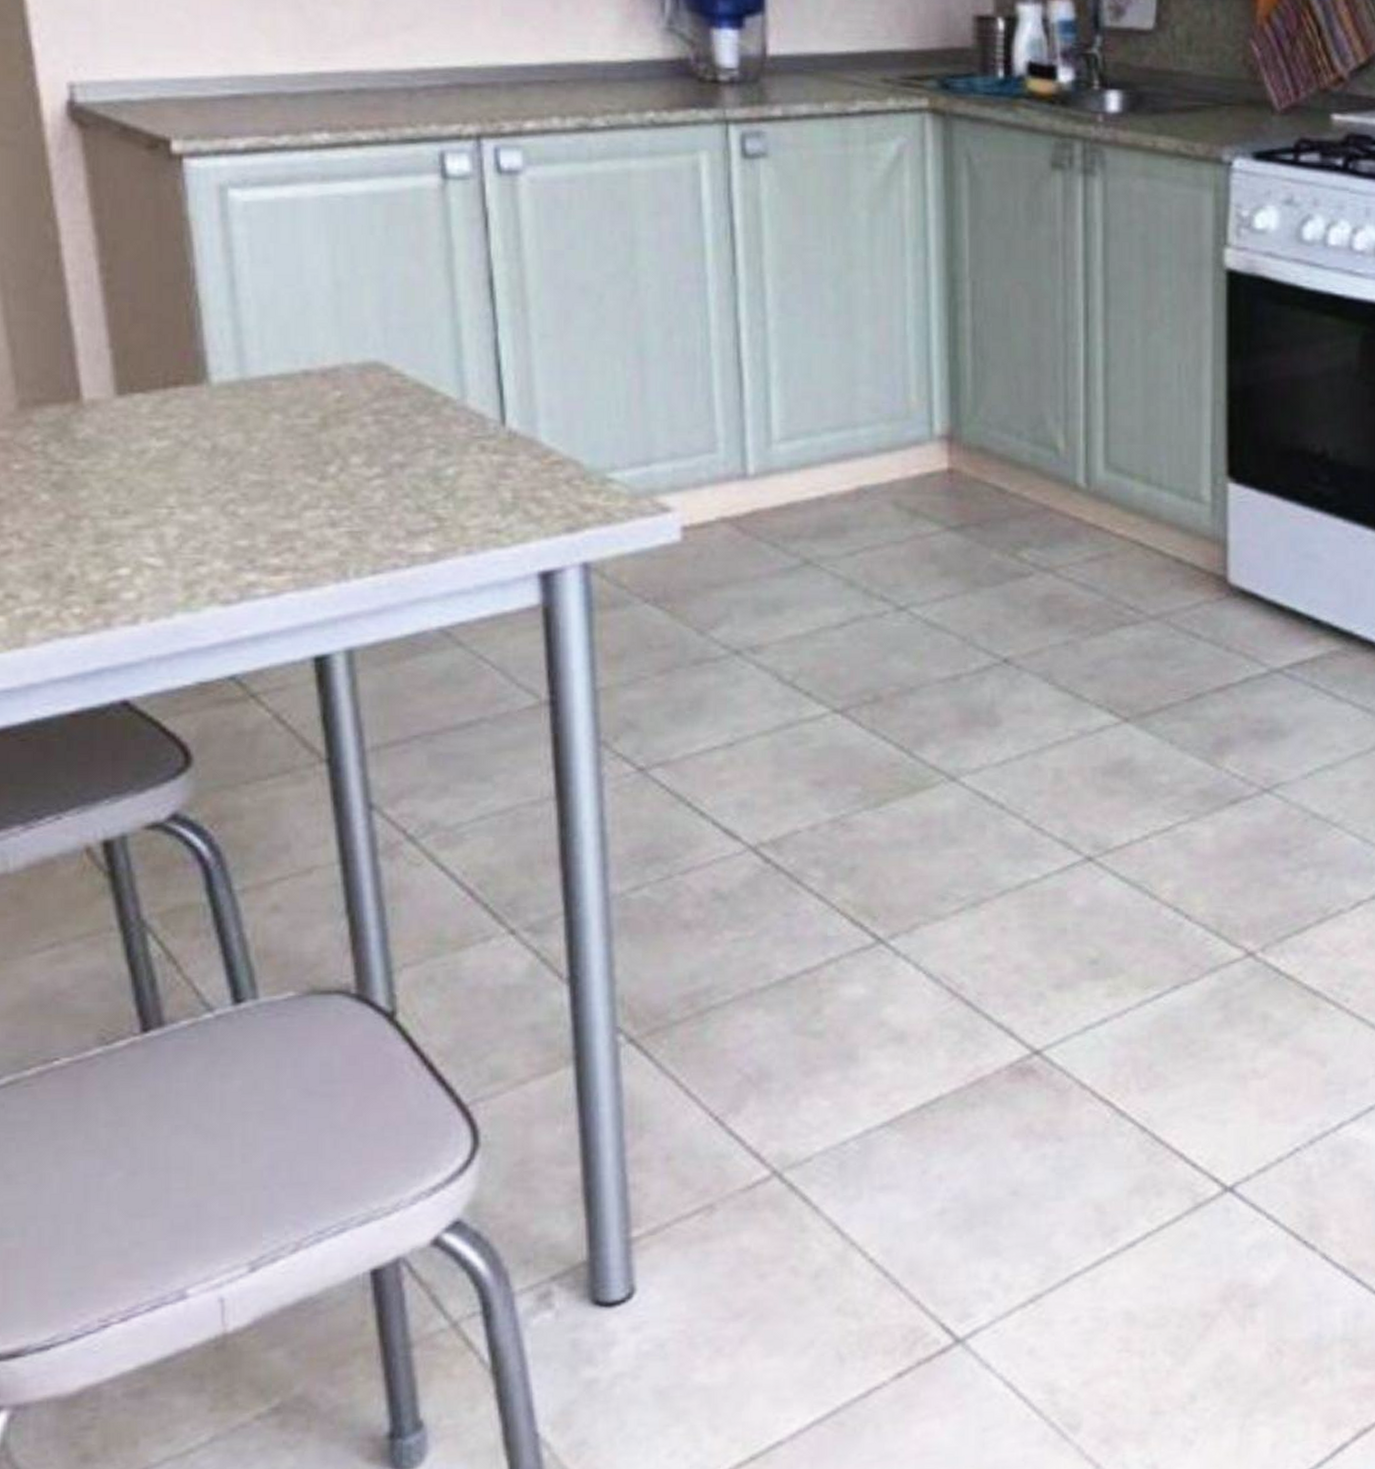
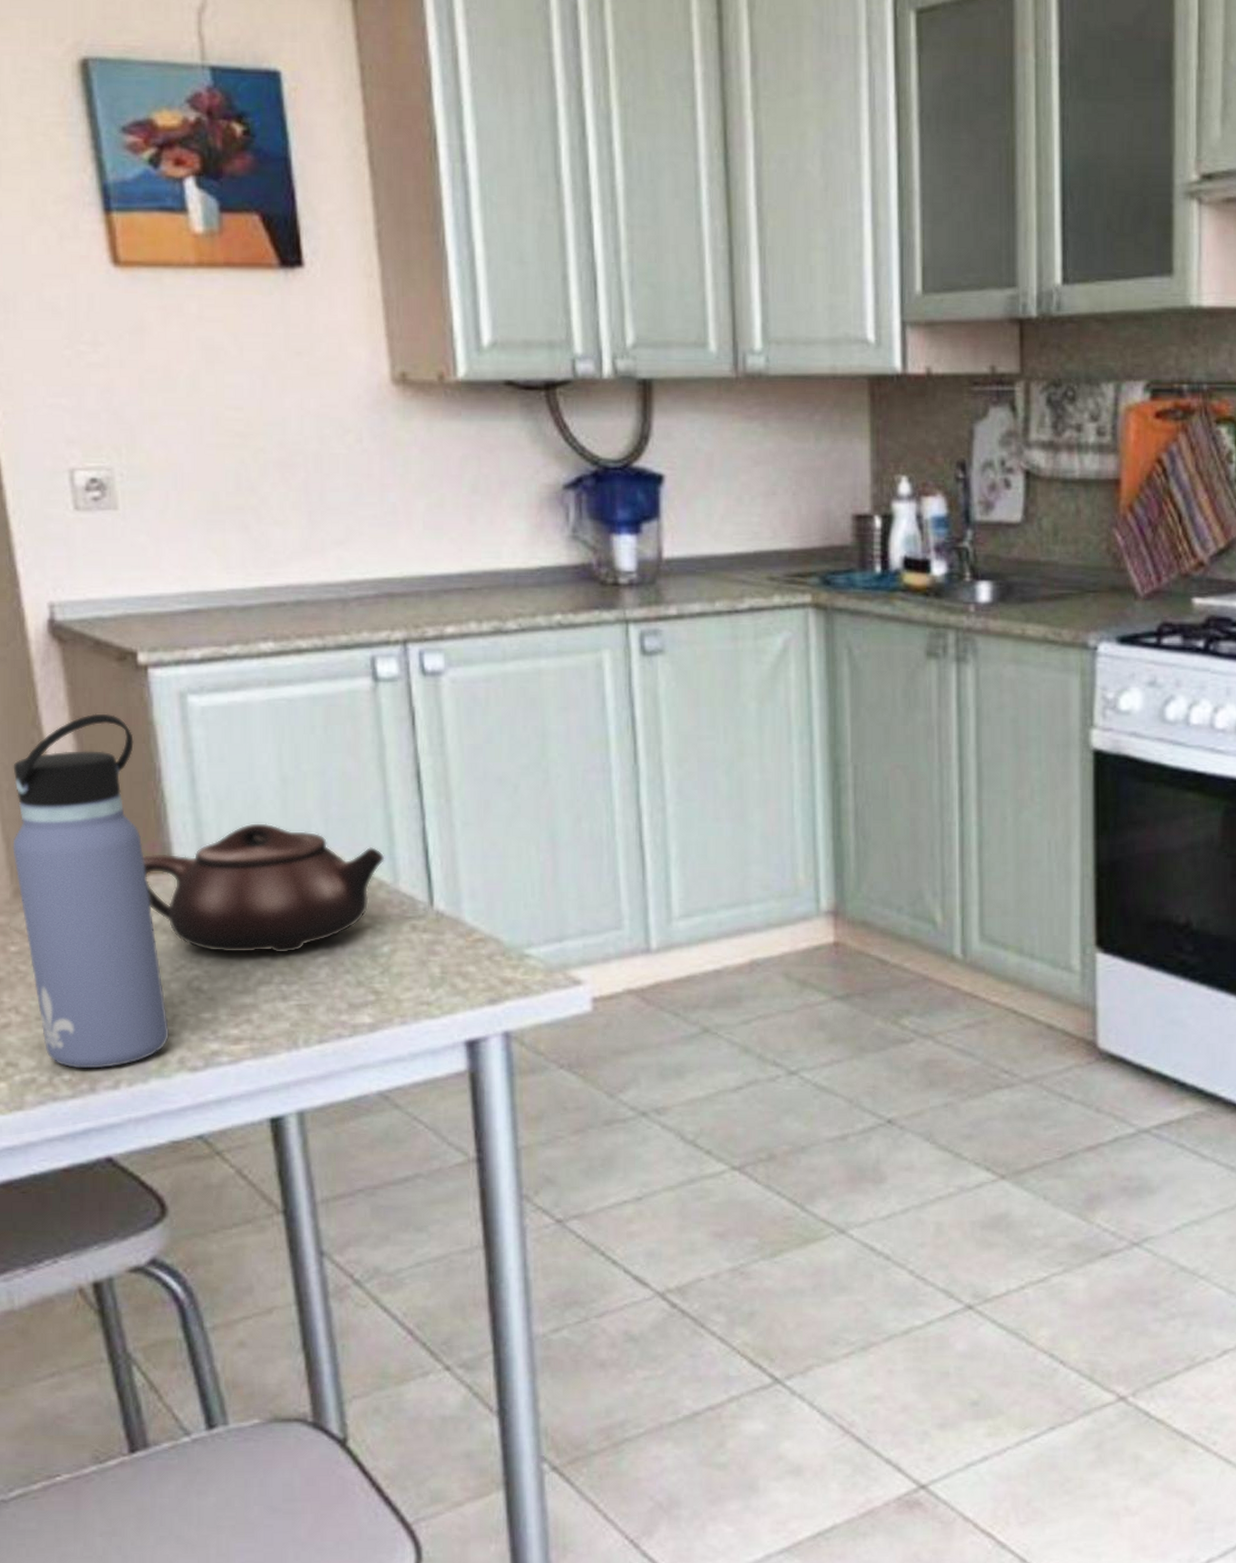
water bottle: none [19,206,200,602] -> present [12,713,170,1069]
teapot: none [172,330,452,476] -> present [143,822,385,955]

